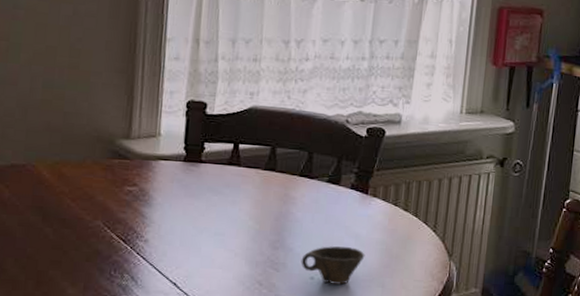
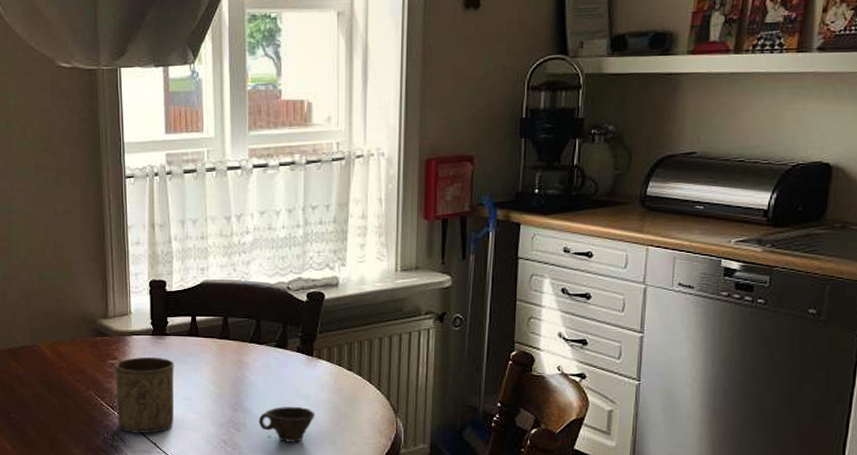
cup: none [129,185,208,272] -> present [115,356,174,433]

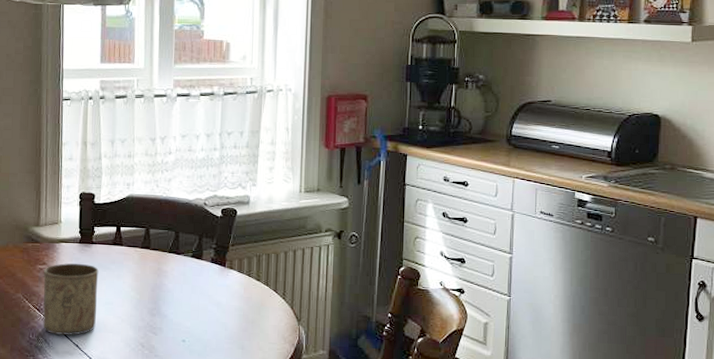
cup: present [258,407,315,442] -> none [174,313,226,347]

